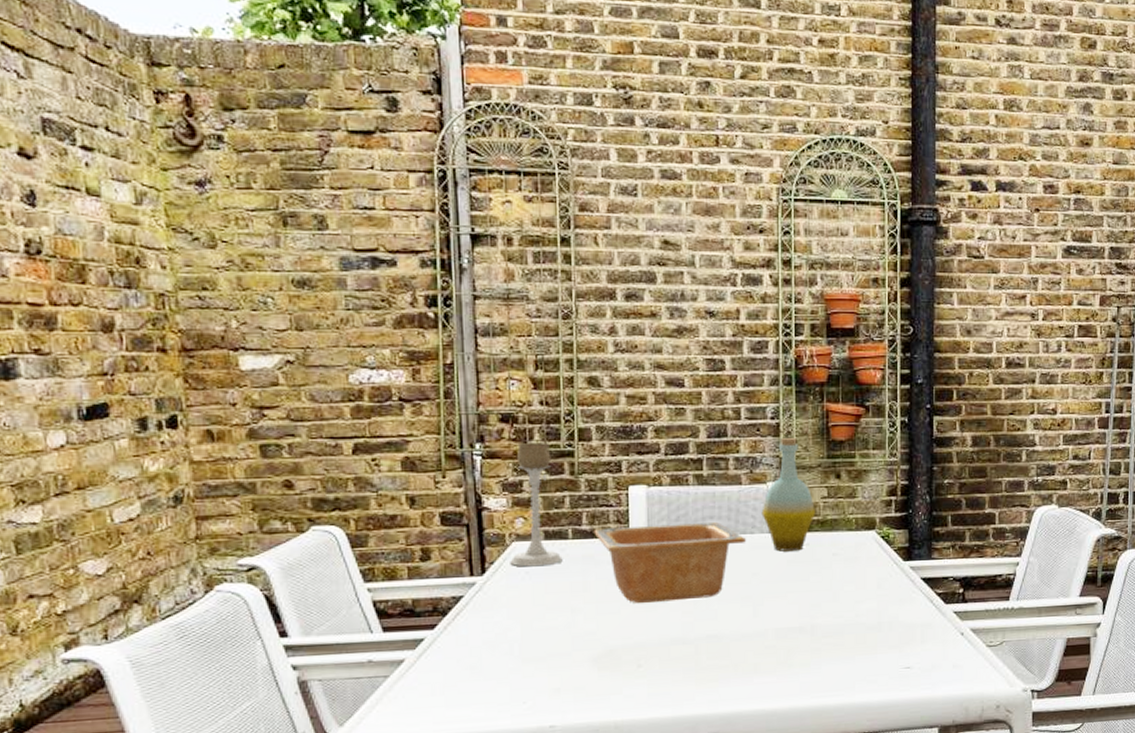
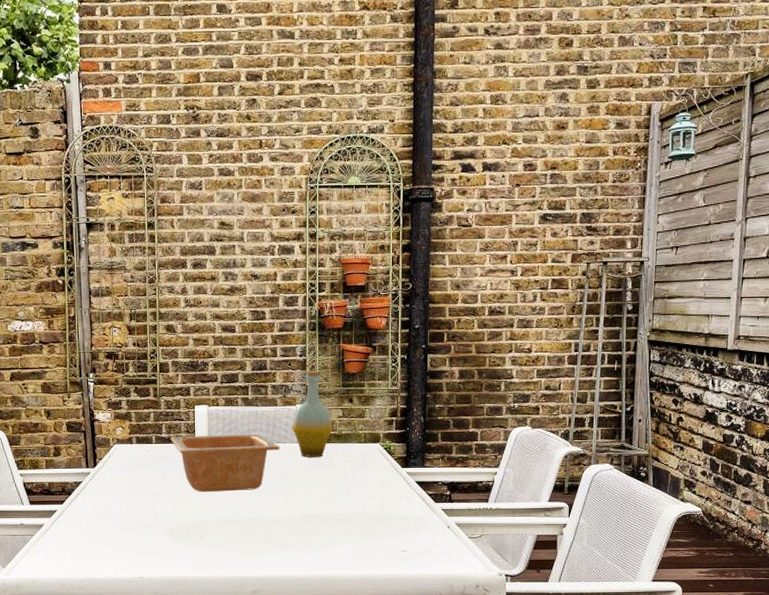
candle holder: present [510,441,563,567] -> none [113,372,149,463]

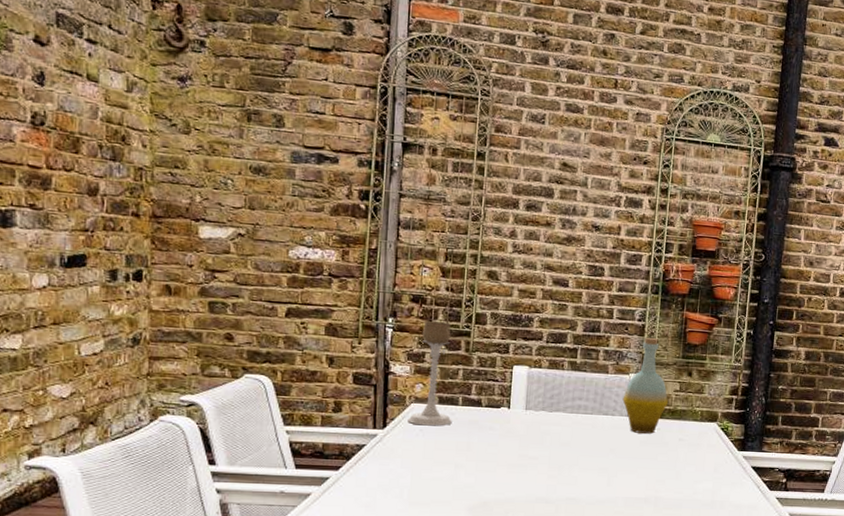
candle holder: none [113,372,149,463] -> present [407,320,452,426]
serving bowl: present [170,433,280,493] -> none [480,399,607,466]

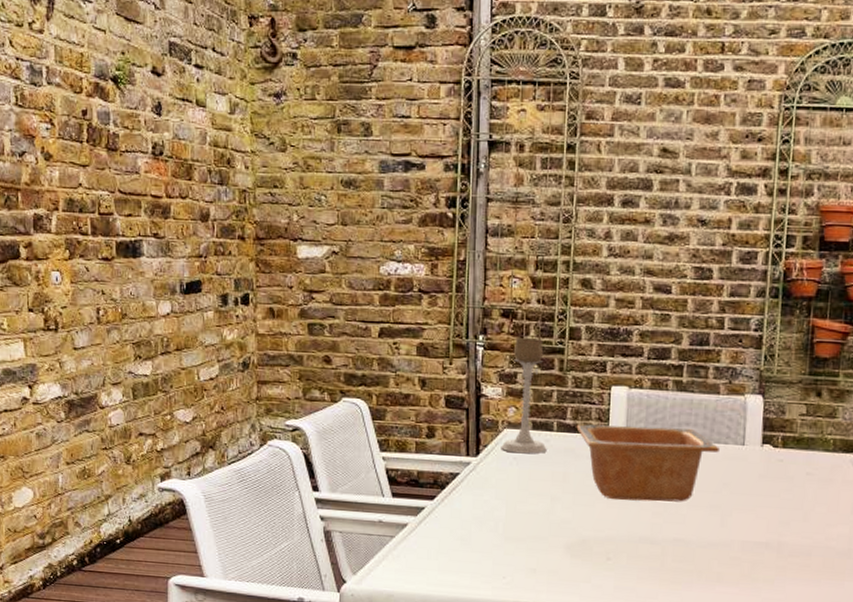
serving bowl: none [480,399,607,466] -> present [576,424,719,502]
bottle: present [622,337,668,434] -> none [737,350,792,466]

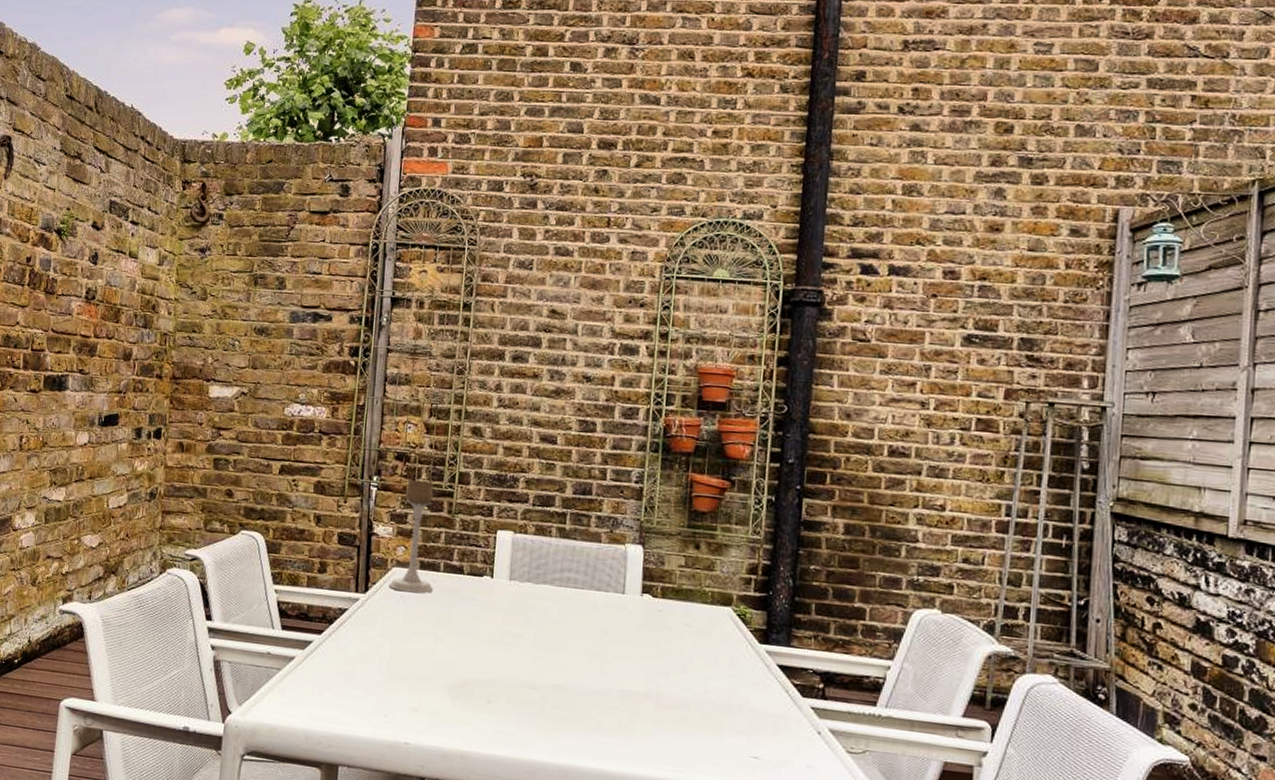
serving bowl: present [576,424,719,502] -> none [462,565,600,648]

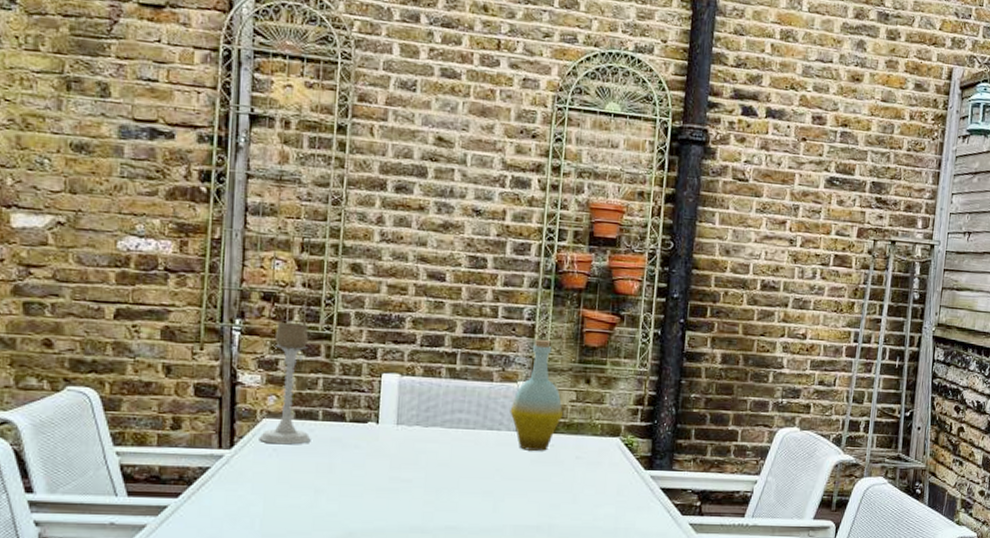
bottle: none [617,502,671,616] -> present [510,339,563,451]

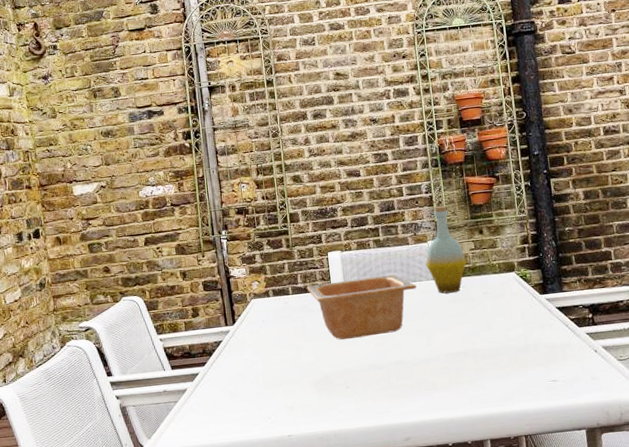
candle holder: present [259,321,311,445] -> none [249,225,287,318]
serving bowl: none [344,412,492,490] -> present [306,274,416,340]

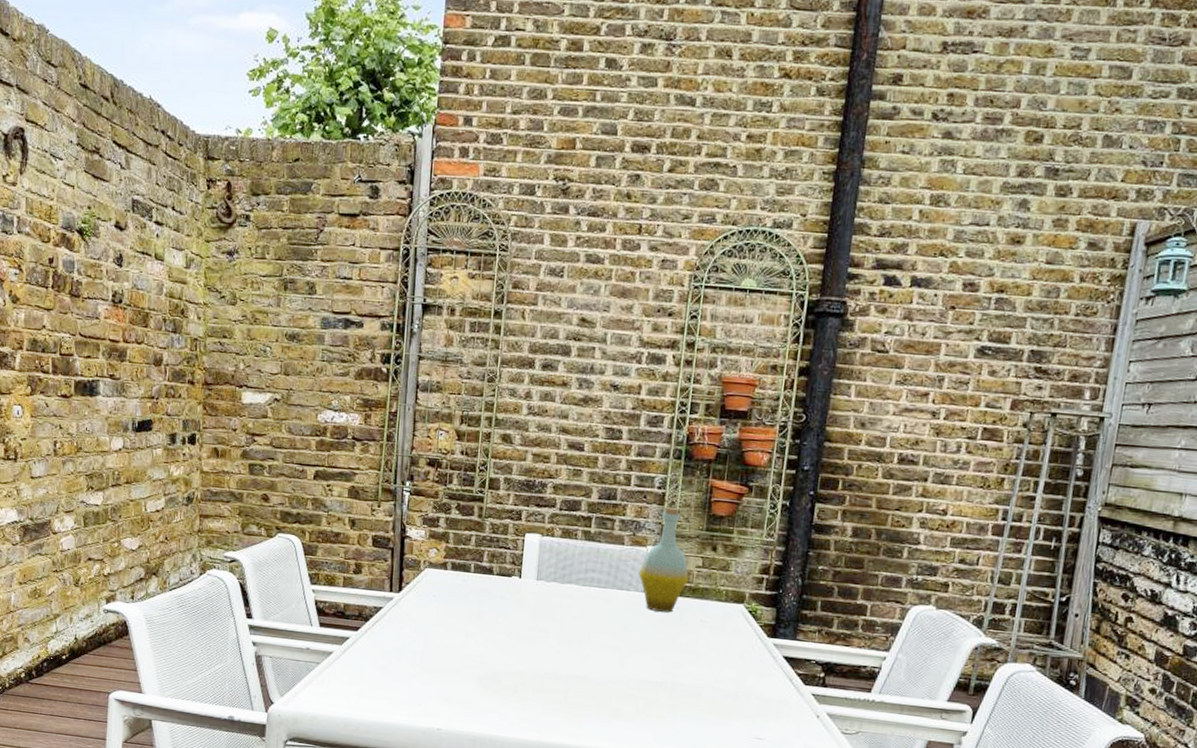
serving bowl: present [306,274,416,340] -> none [492,566,622,642]

